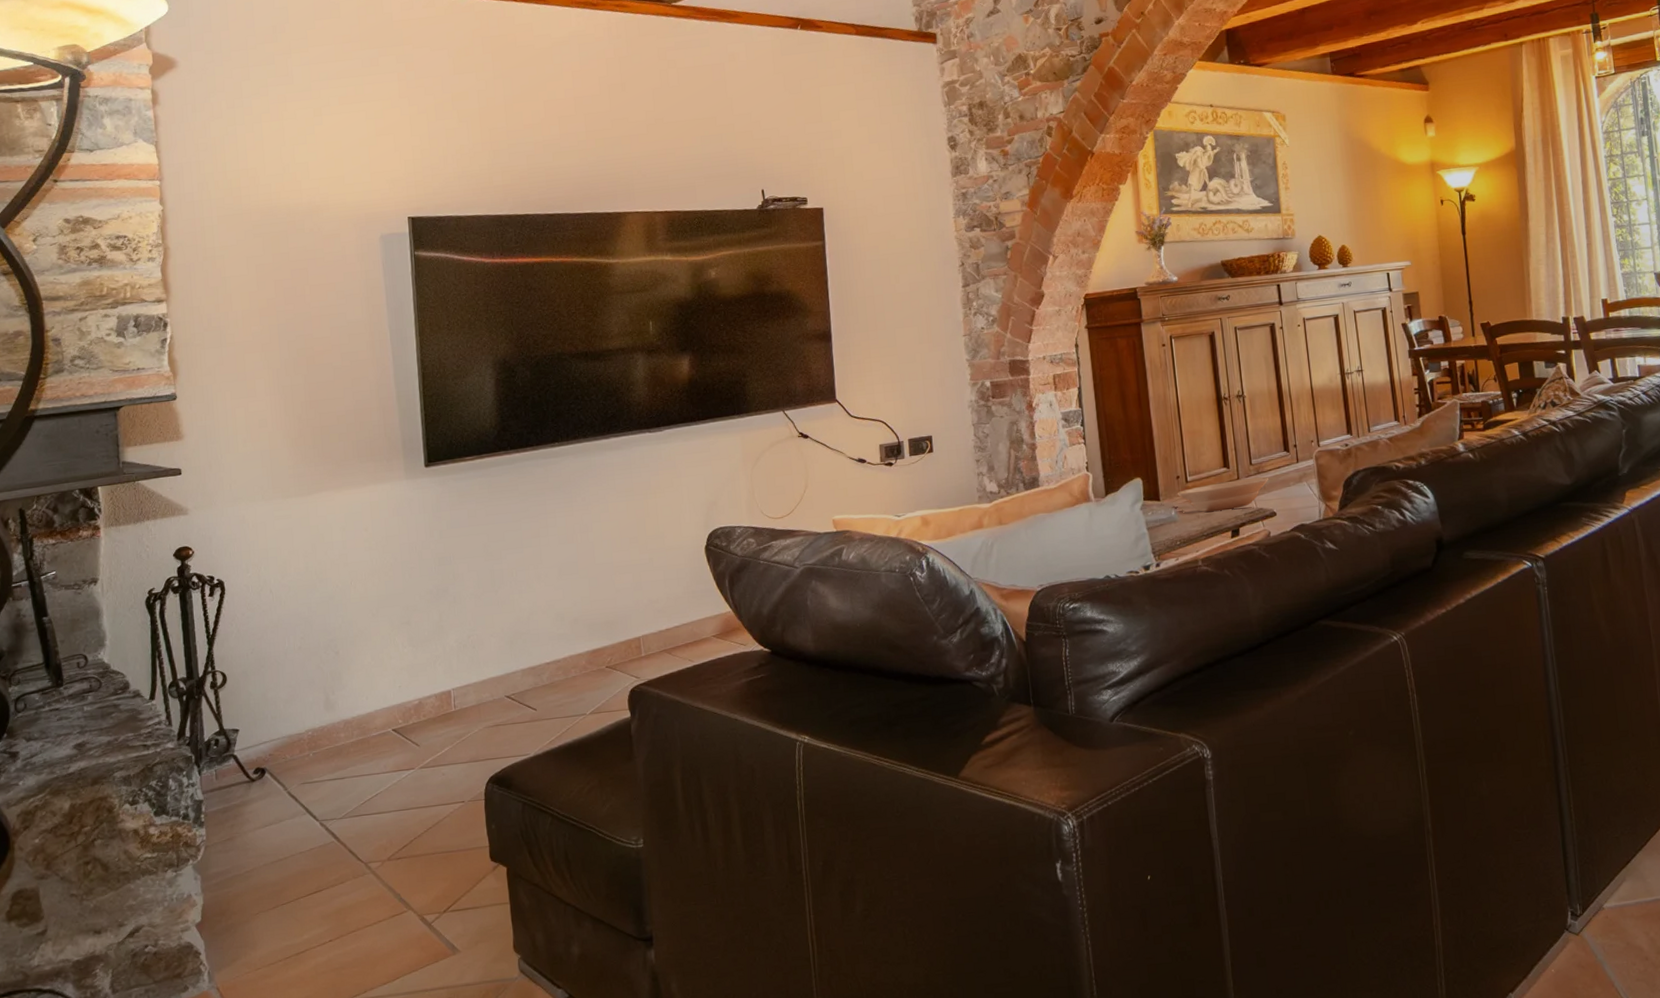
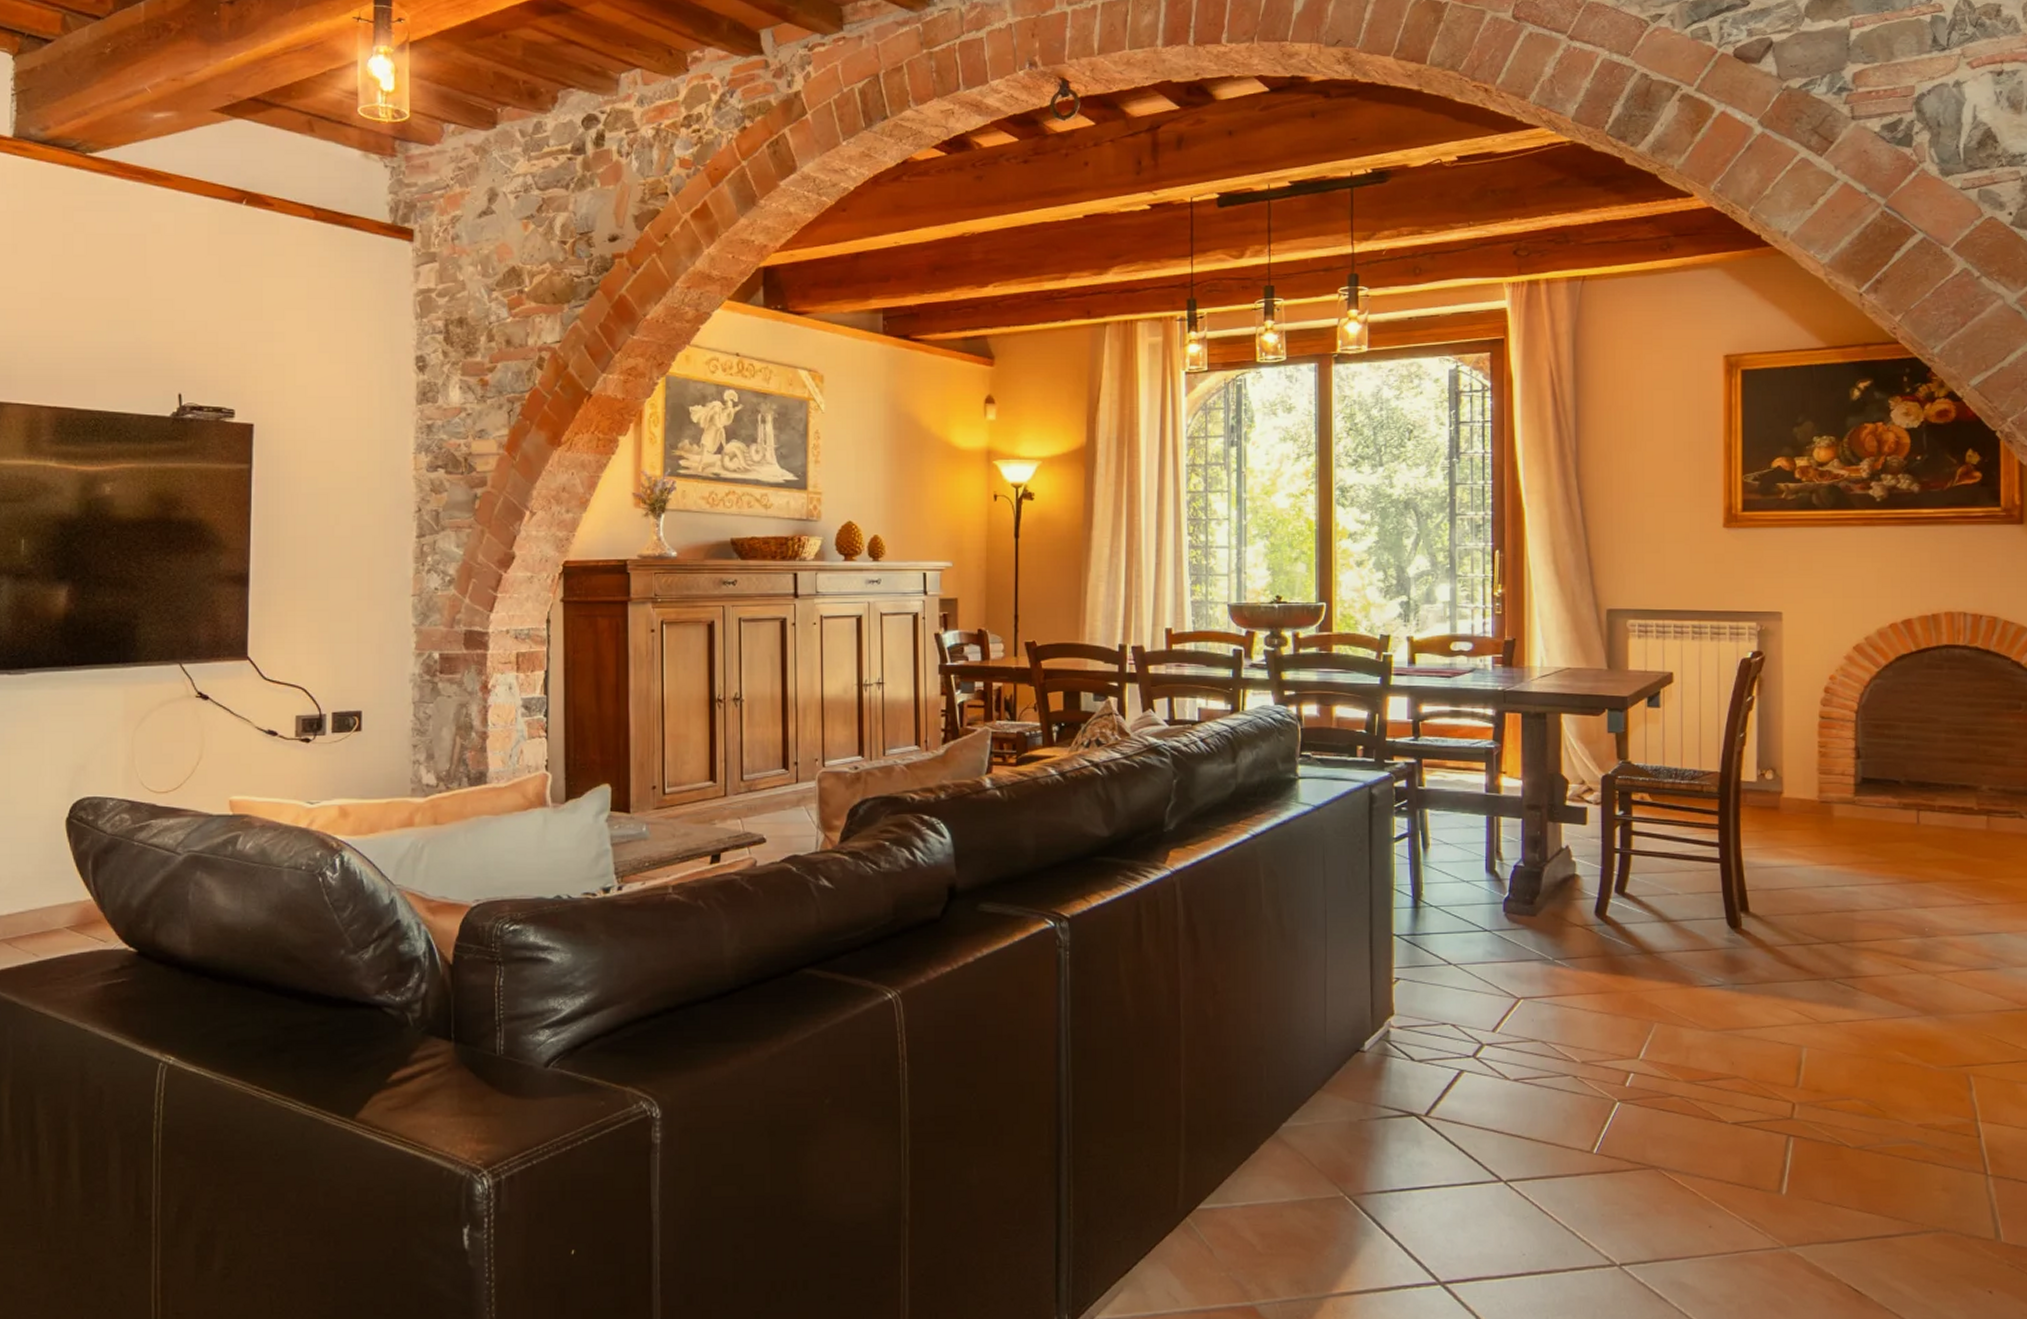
decorative bowl: present [1177,477,1269,513] -> none [651,796,762,832]

